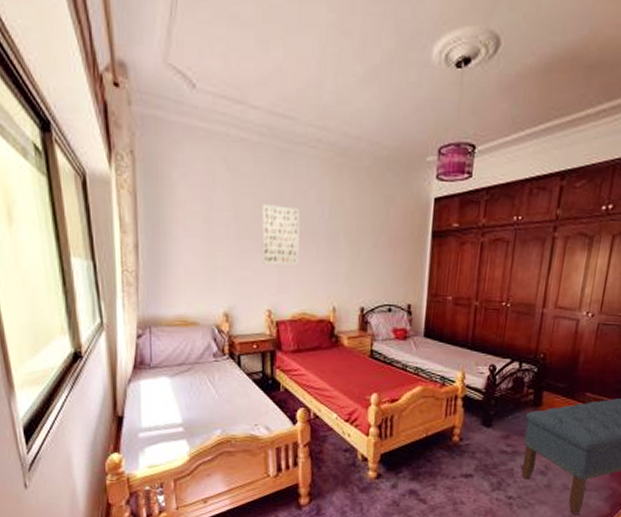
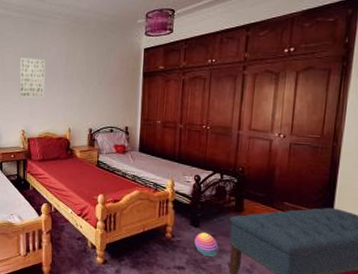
stacking toy: none [485,432,512,460] -> present [194,232,219,257]

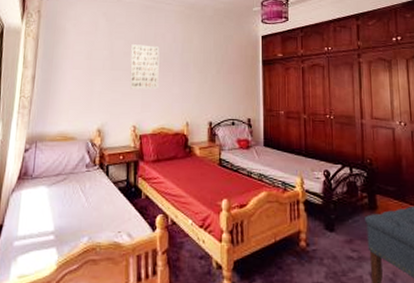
stacking toy: present [194,232,219,257] -> none [331,237,357,266]

